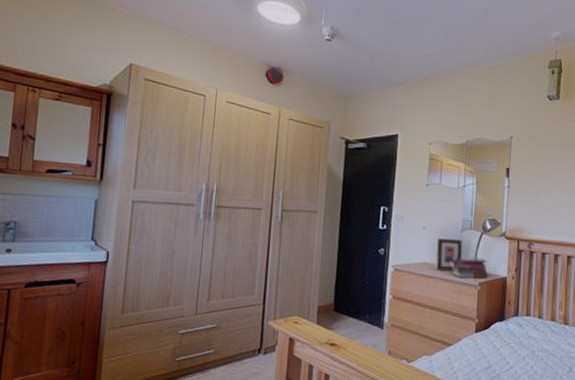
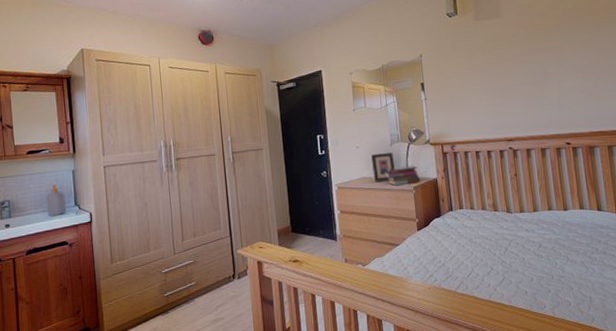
soap bottle: none [58,212,82,248] -> present [45,184,66,217]

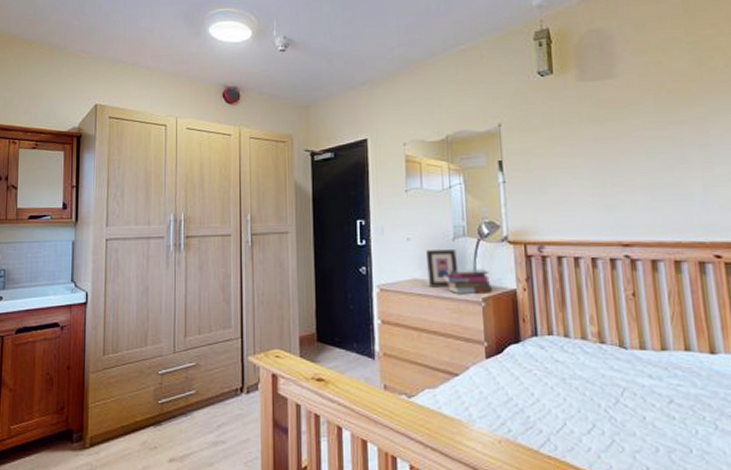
soap bottle: present [45,184,66,217] -> none [41,256,62,292]

